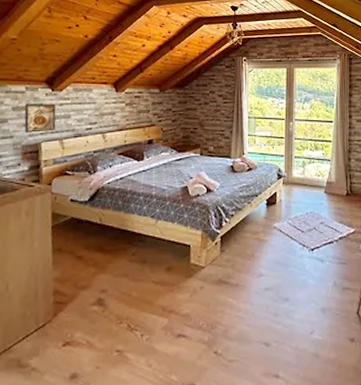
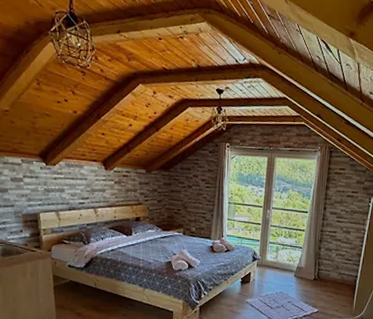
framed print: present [24,103,56,133] -> none [22,176,52,204]

